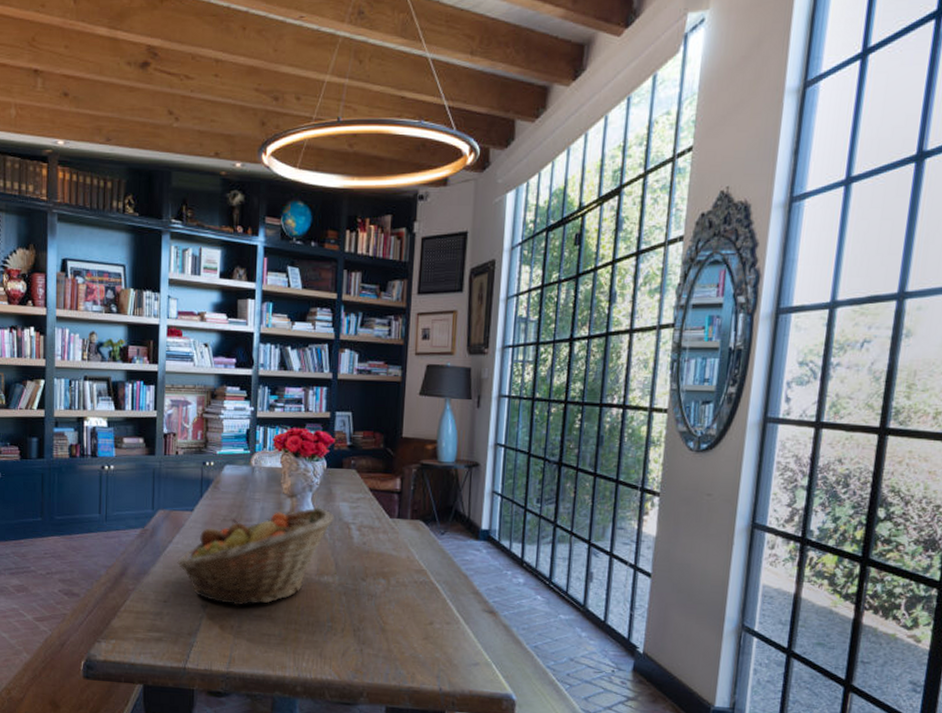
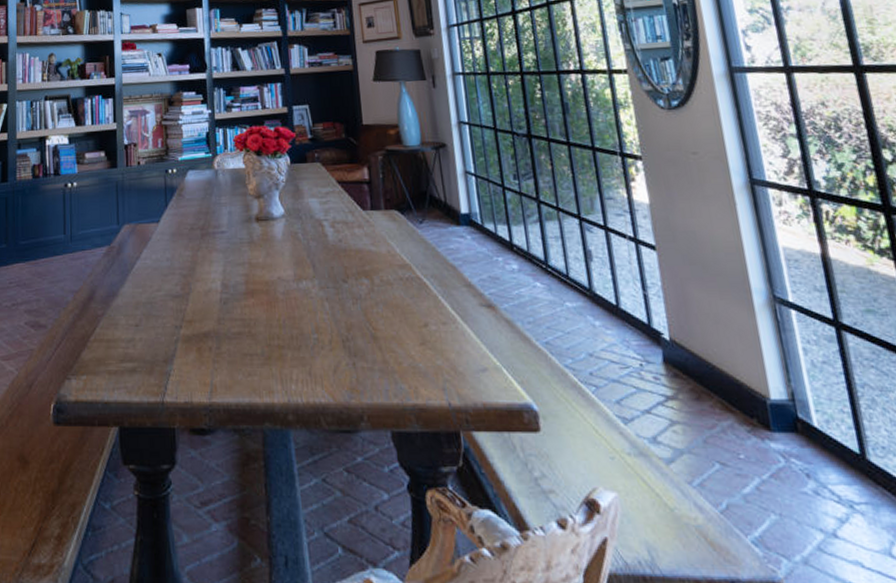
fruit basket: present [177,507,334,606] -> none [146,206,305,324]

